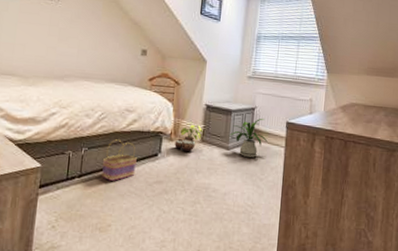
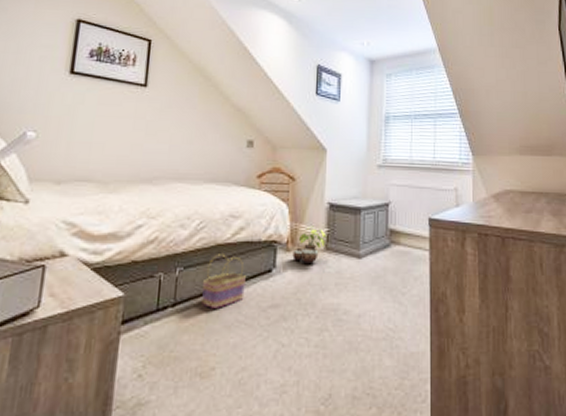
house plant: present [228,118,268,157] -> none [359,215,408,266]

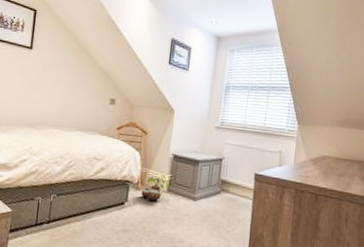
basket: present [202,254,247,308] -> none [69,187,105,228]

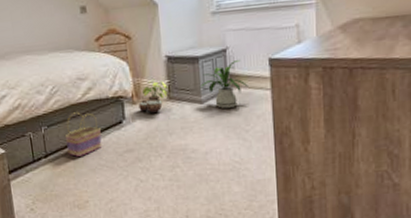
basket: none [69,187,105,228] -> present [64,112,102,157]
house plant: none [195,169,235,209] -> present [199,59,249,108]

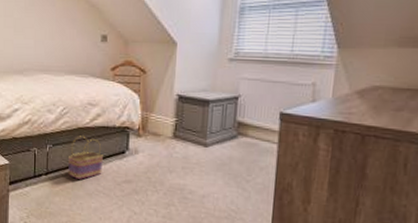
potted plant: present [138,79,169,114] -> none [143,115,176,150]
house plant: present [199,59,249,108] -> none [206,108,256,156]

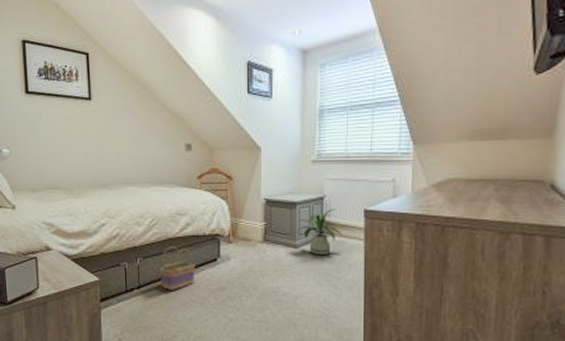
house plant: none [206,108,256,156] -> present [295,208,343,254]

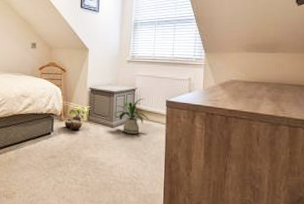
basket: present [159,246,196,290] -> none [5,121,34,156]
potted plant: none [234,220,265,254] -> present [64,104,89,131]

